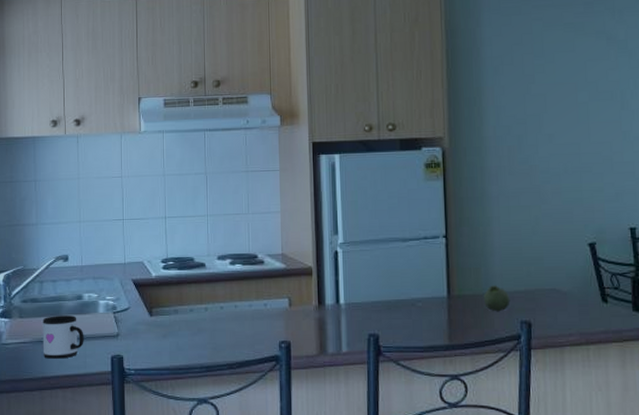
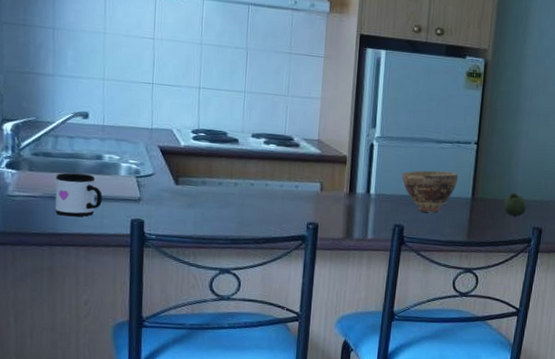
bowl: none [370,270,431,317] -> present [402,170,459,213]

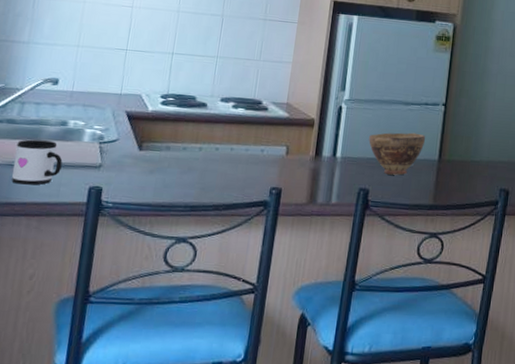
fruit: present [503,192,527,217] -> none [470,154,494,179]

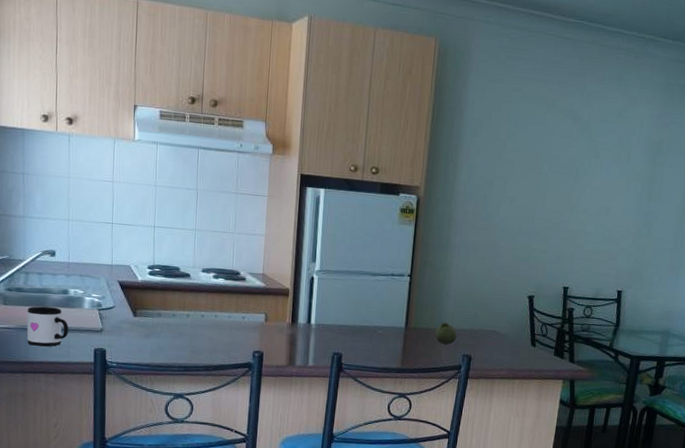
bowl: present [369,132,426,175] -> none [340,301,393,341]
fruit: none [470,154,494,179] -> present [434,322,457,345]

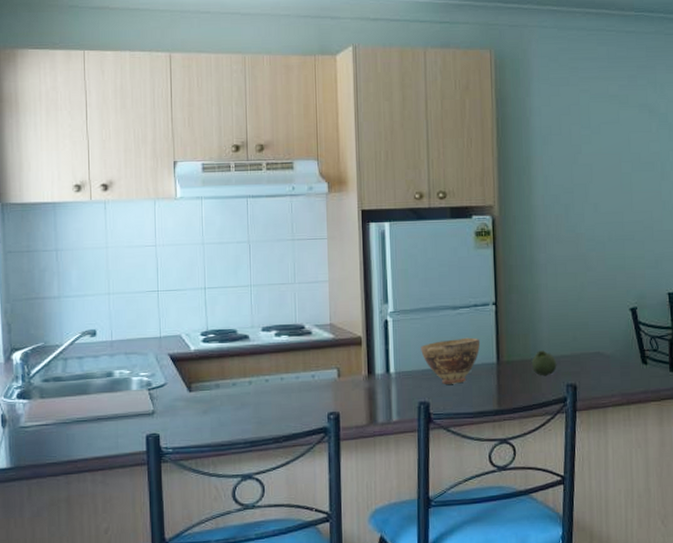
mug: present [26,306,69,347] -> none [67,394,115,441]
bowl: none [340,301,393,341] -> present [421,337,481,384]

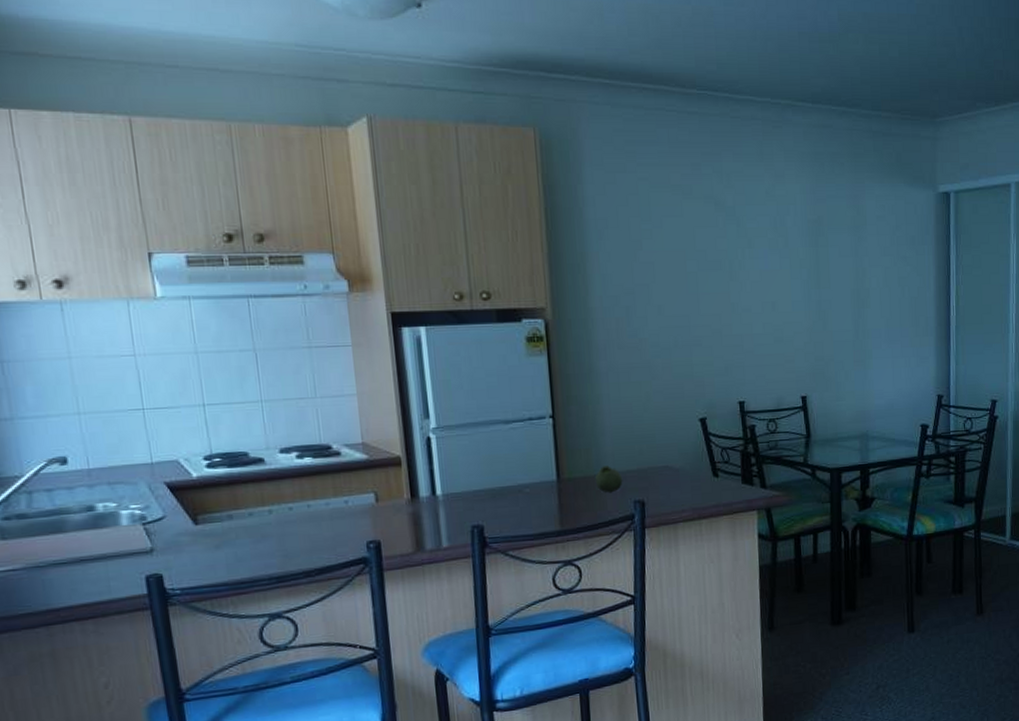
bowl: present [421,337,481,384] -> none [470,454,538,506]

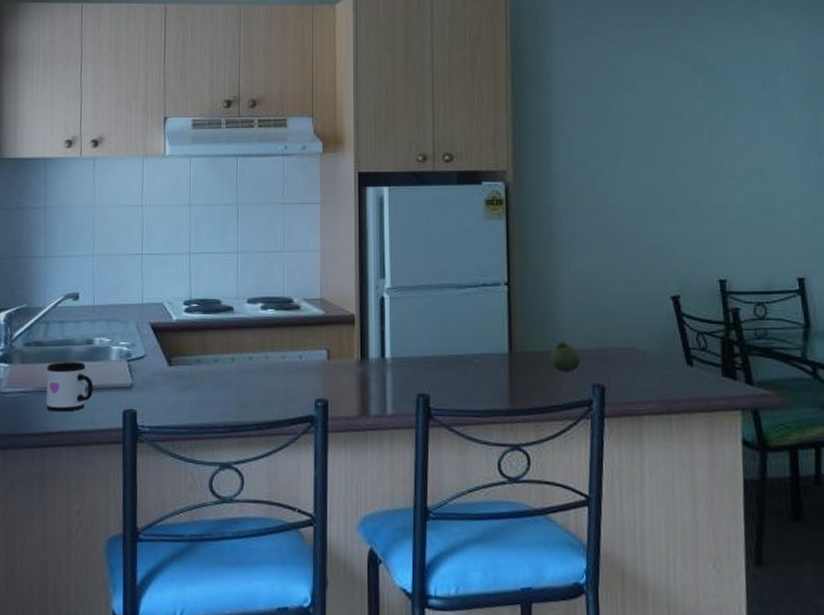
mug: none [38,531,105,587] -> present [46,362,93,412]

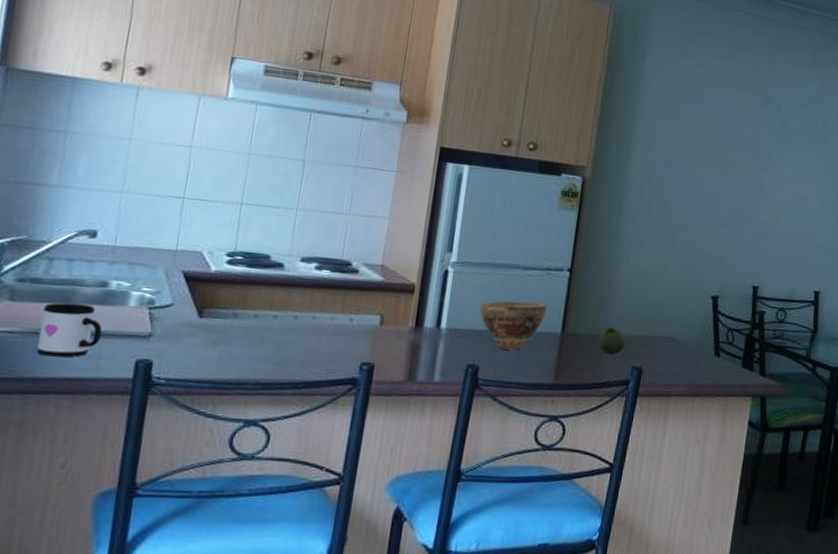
bowl: none [421,321,490,375] -> present [479,301,547,350]

